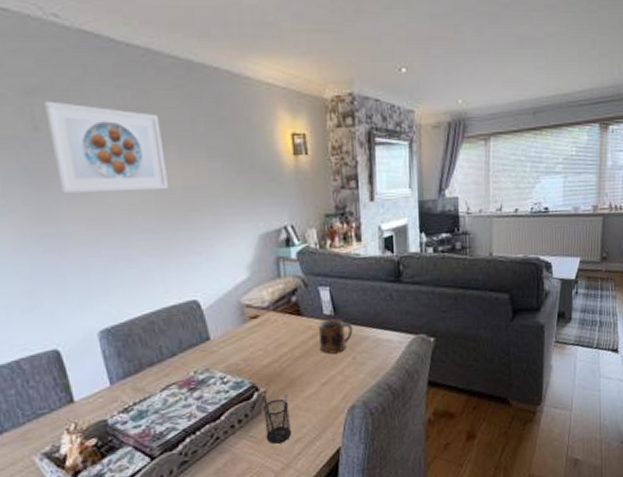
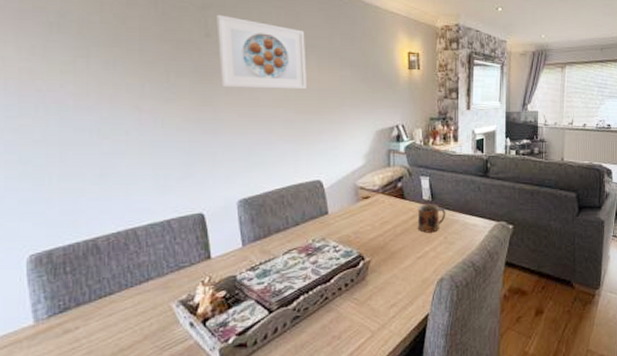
pencil holder: present [263,393,292,444] -> none [367,262,389,307]

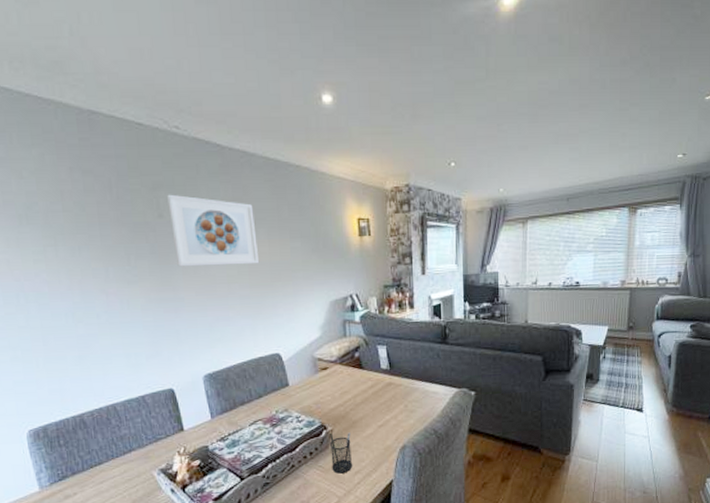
pencil holder: none [367,262,389,307] -> present [330,431,353,474]
mug: present [417,204,446,233] -> none [376,372,405,402]

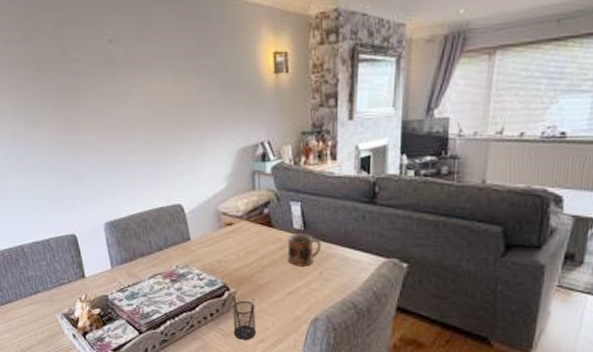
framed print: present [167,194,259,267] -> none [71,29,162,108]
mug: none [376,372,405,402] -> present [287,233,322,267]

